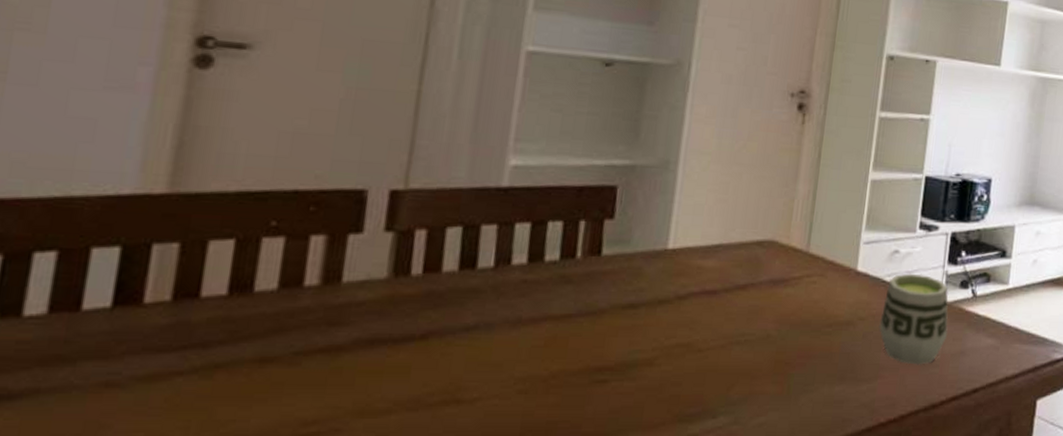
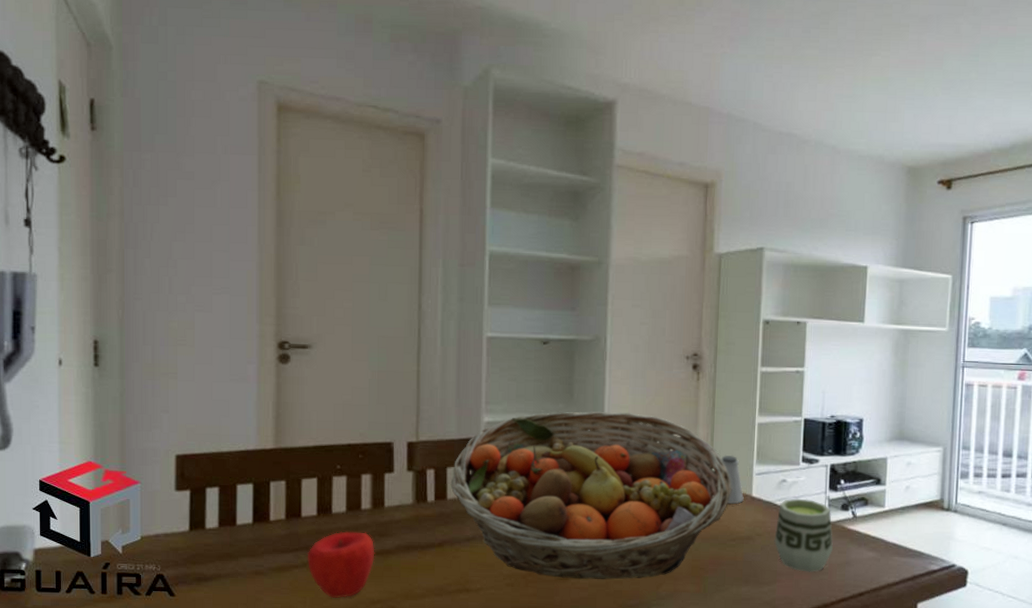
apple: none [200,318,319,419] -> present [307,531,375,598]
fruit basket: none [449,156,834,382] -> present [450,411,732,580]
saltshaker: none [808,218,847,280] -> present [713,454,744,504]

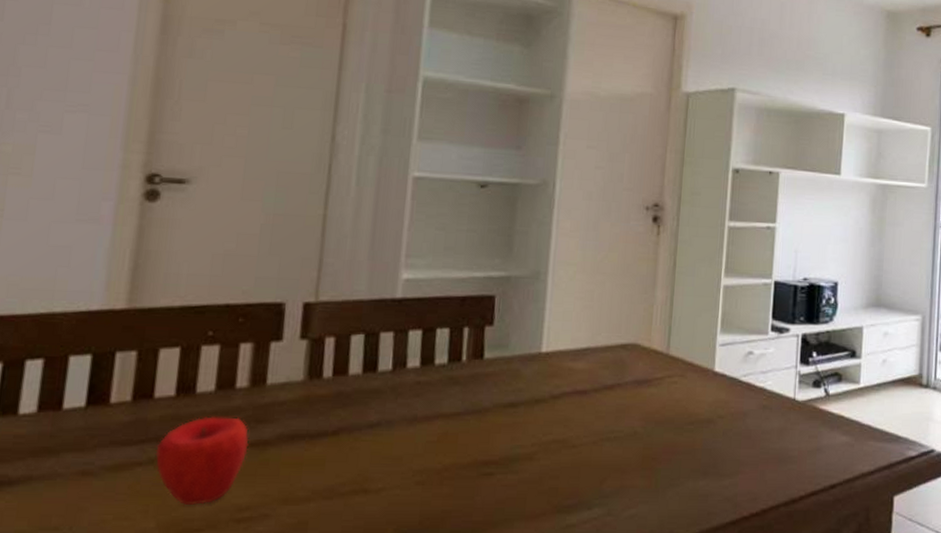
fruit basket: present [450,411,732,580] -> none [354,268,692,475]
saltshaker: present [713,454,744,504] -> none [669,322,705,380]
cup: present [774,498,833,572] -> none [737,373,803,461]

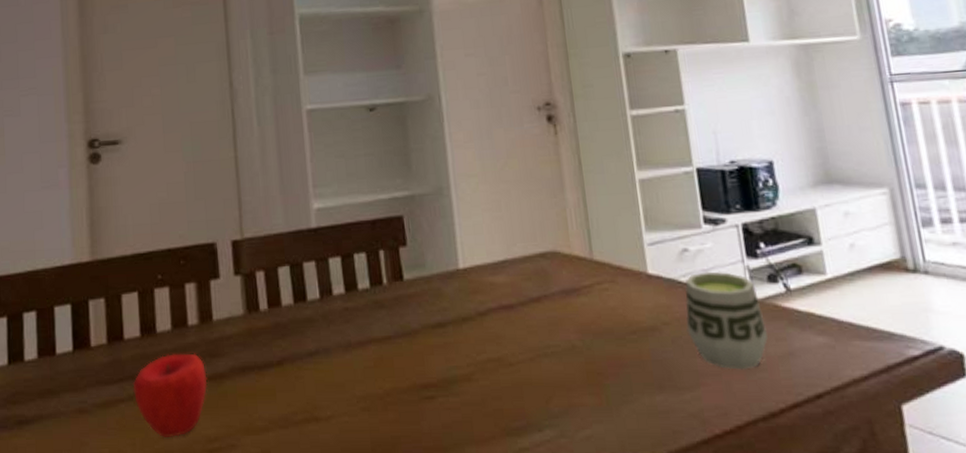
cup: none [737,373,803,461] -> present [684,271,768,370]

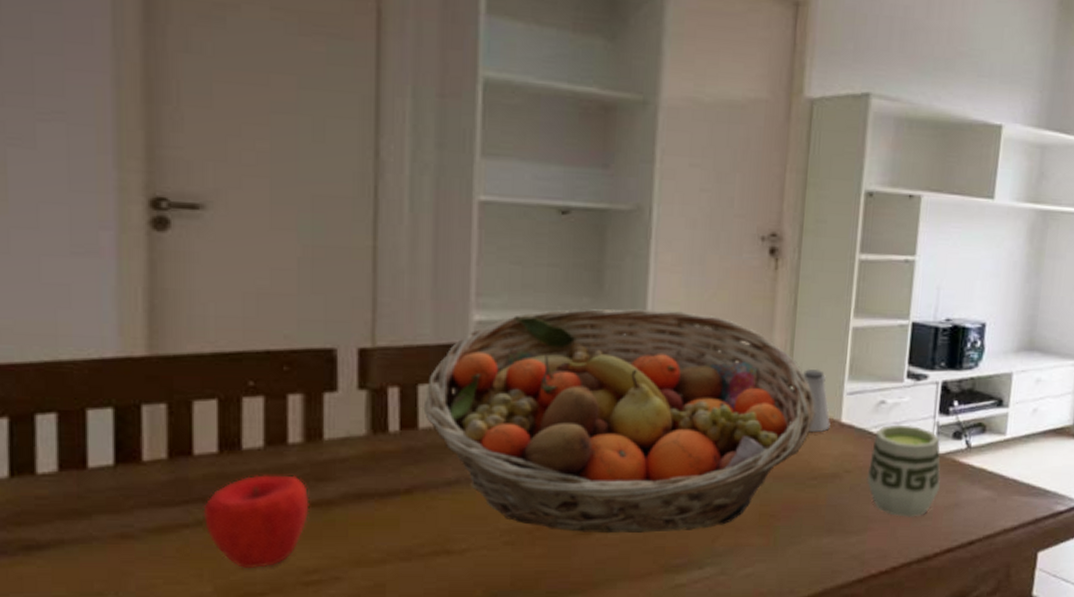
fruit basket: none [284,182,621,397] -> present [423,308,816,534]
saltshaker: none [597,222,638,285] -> present [790,368,830,432]

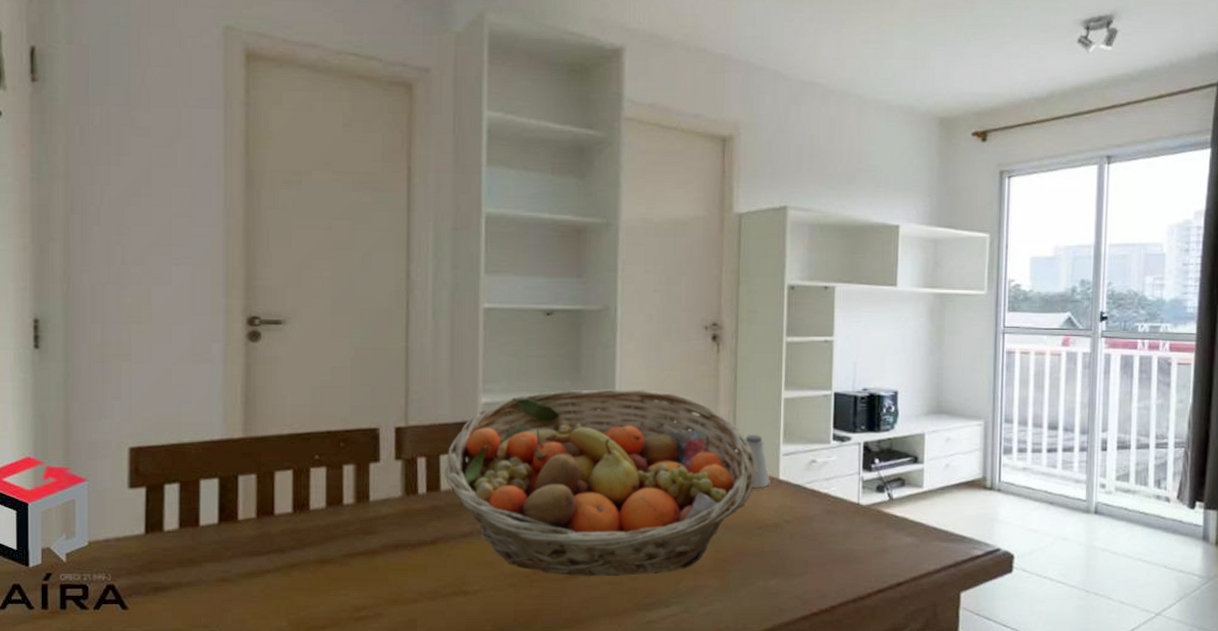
apple: present [203,475,310,568] -> none [281,530,359,606]
cup: present [866,424,941,517] -> none [804,480,868,562]

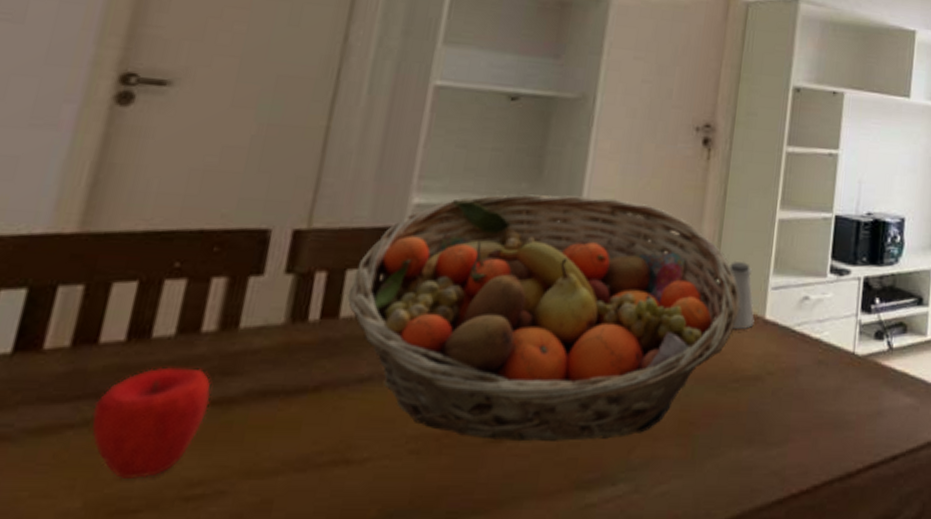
apple: none [281,530,359,606] -> present [90,367,211,479]

